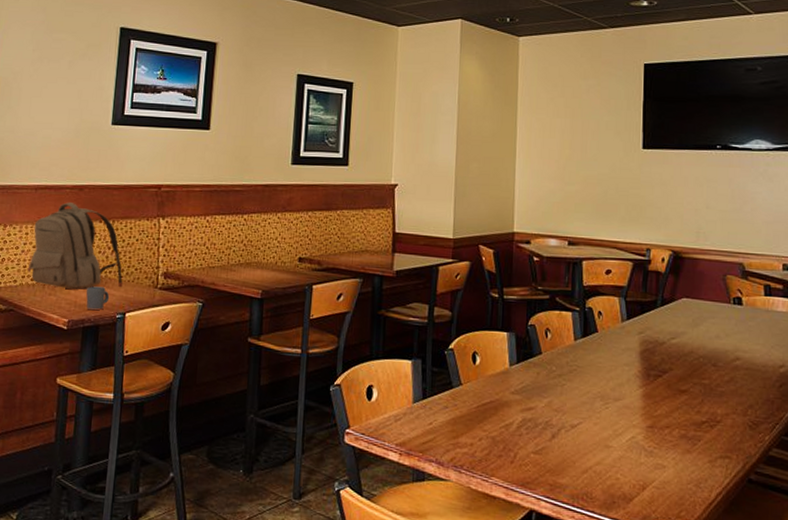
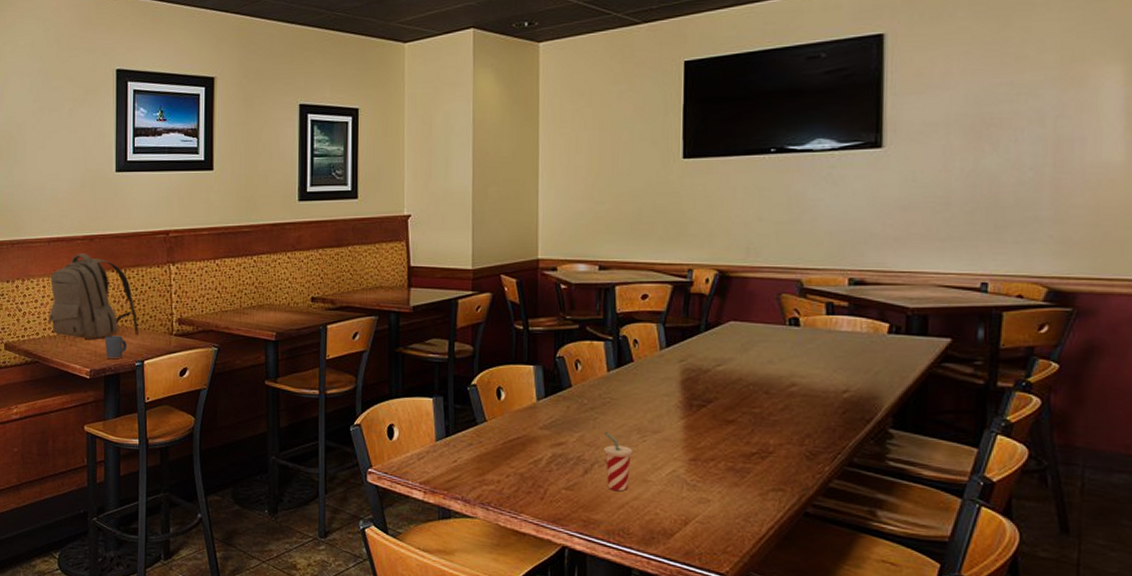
beverage cup: none [569,398,597,457] -> present [603,432,633,492]

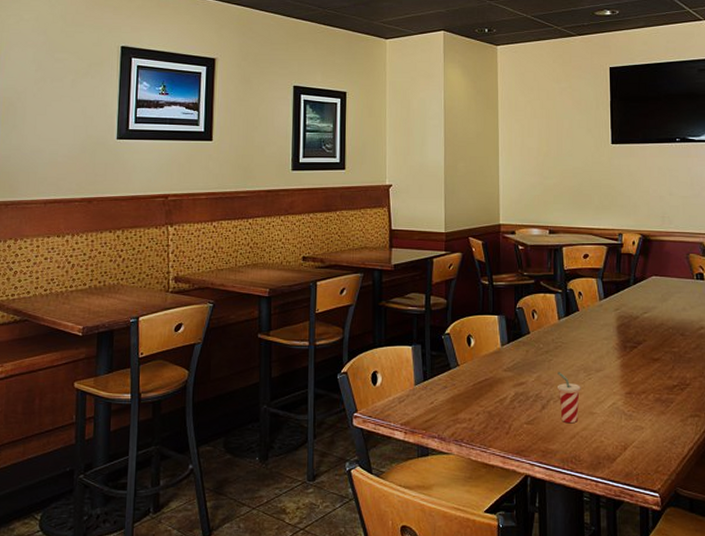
backpack: present [47,253,140,339] -> none [40,215,135,297]
mug: present [104,335,128,360] -> none [99,293,123,317]

